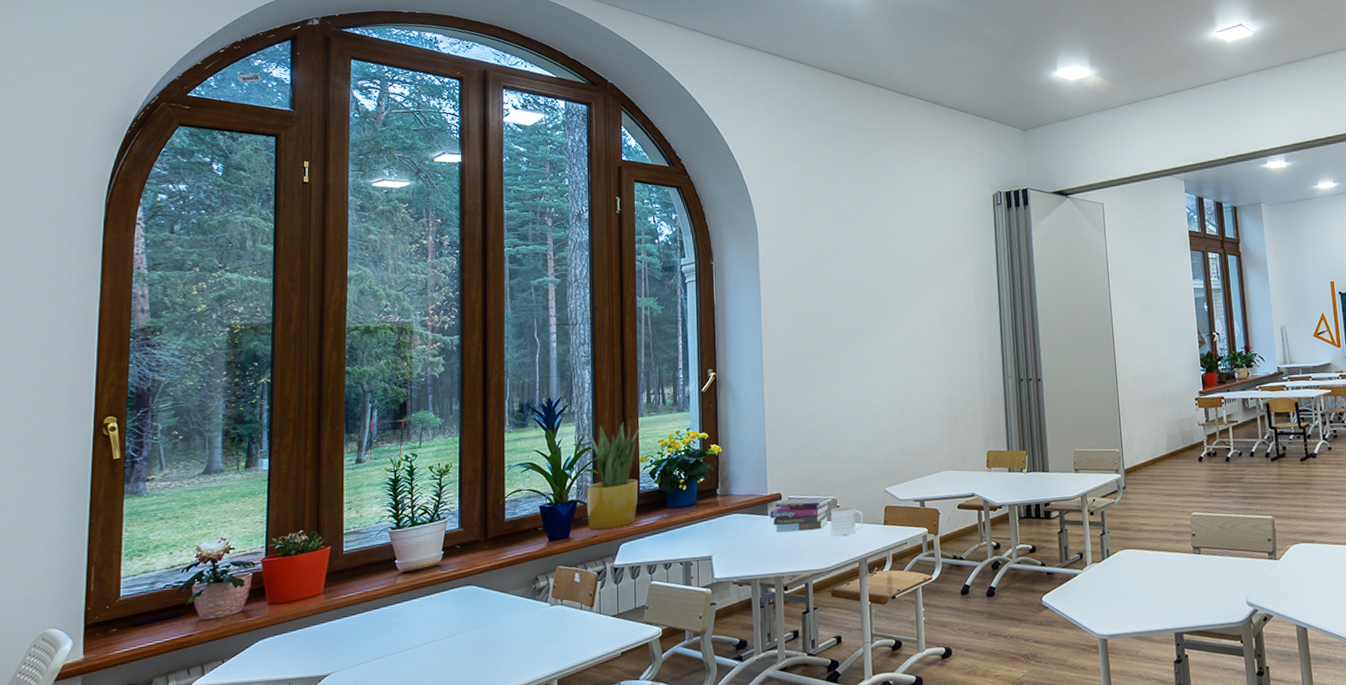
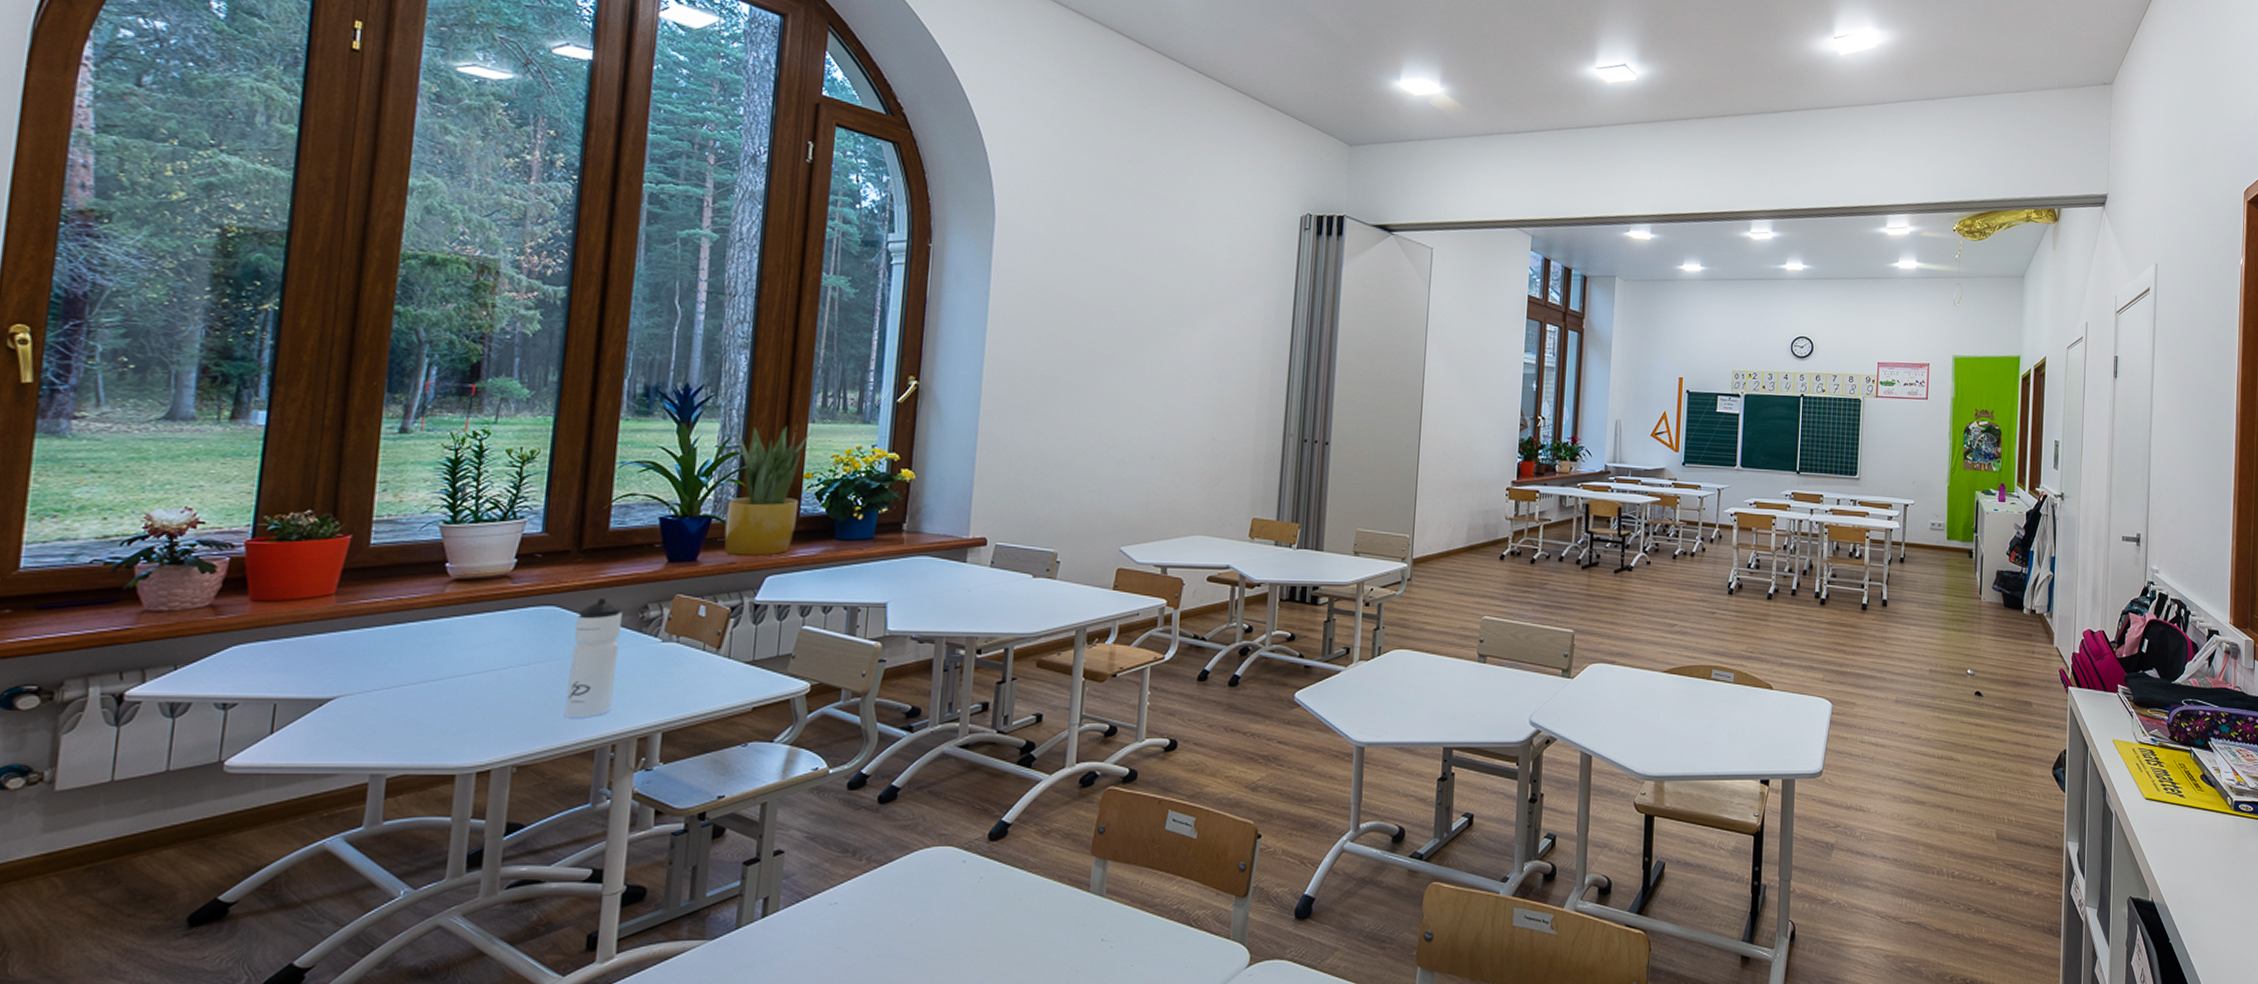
water bottle: none [486,575,520,675] -> present [563,597,622,718]
books: present [770,497,832,533] -> none [969,546,1052,587]
mug: present [830,506,864,537] -> none [1044,562,1089,598]

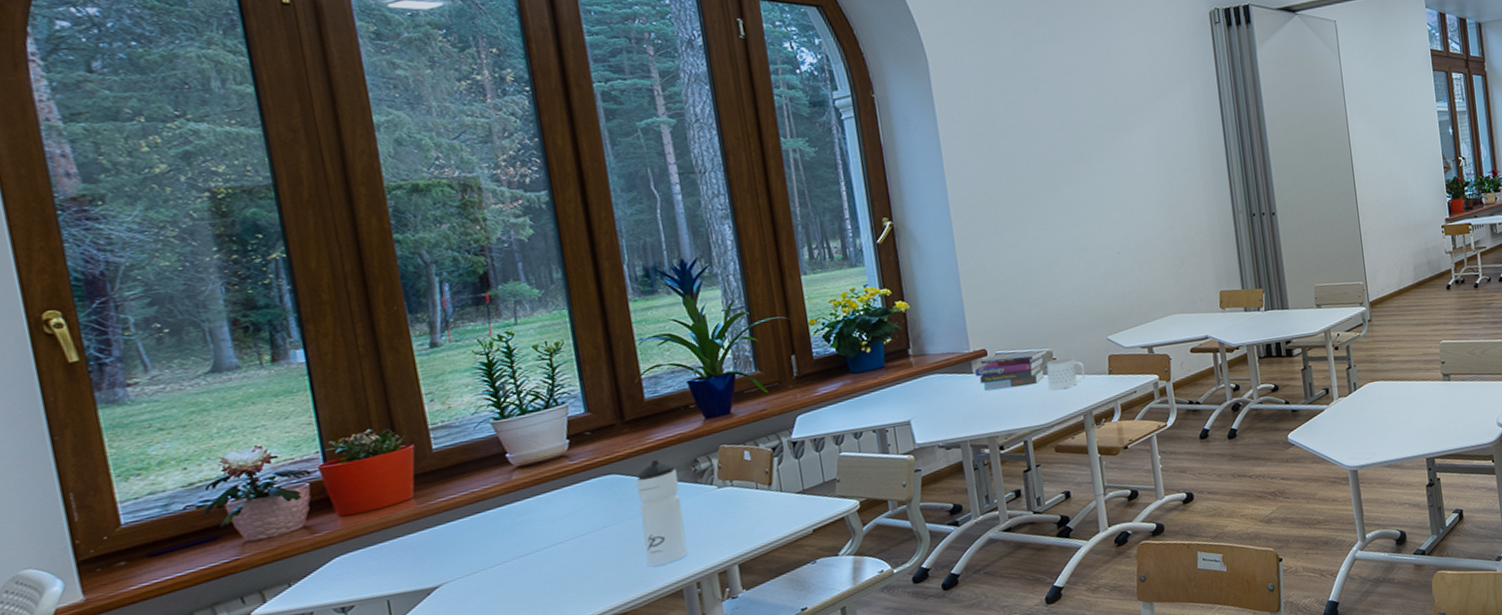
planter: present [723,425,812,556] -> none [735,279,813,403]
books: none [969,546,1052,587] -> present [975,349,1047,391]
mug: none [1044,562,1089,598] -> present [1046,357,1086,391]

